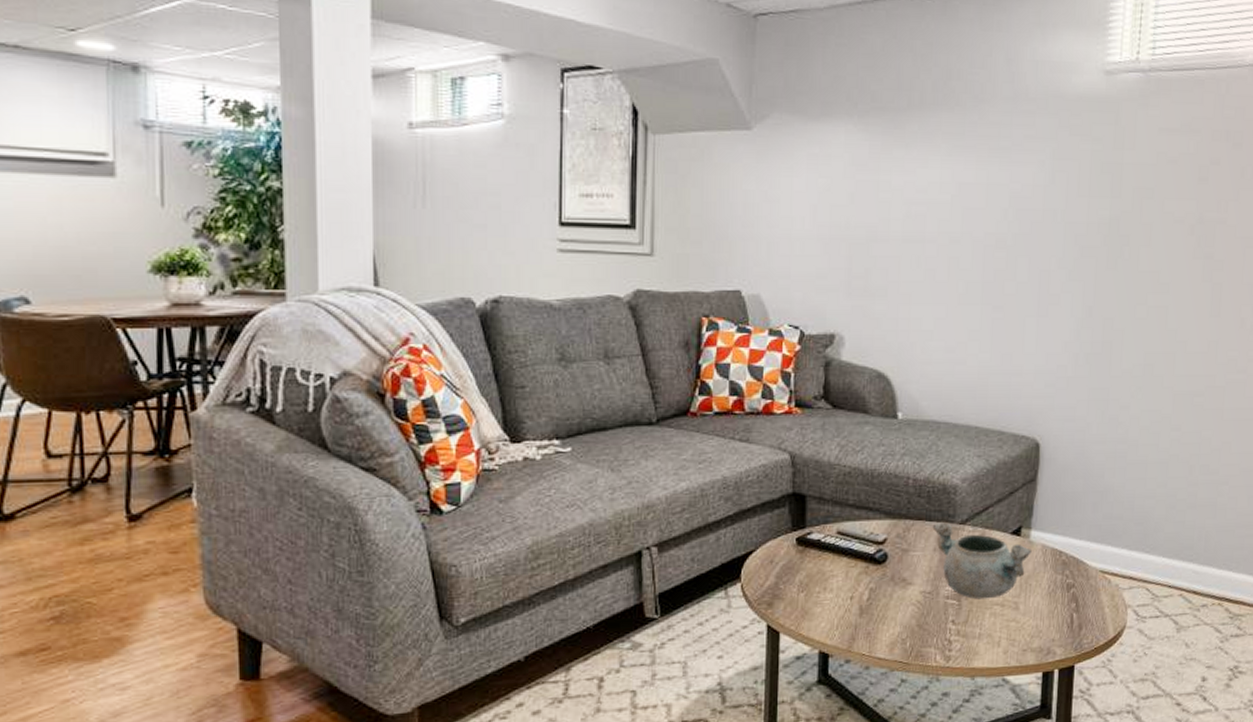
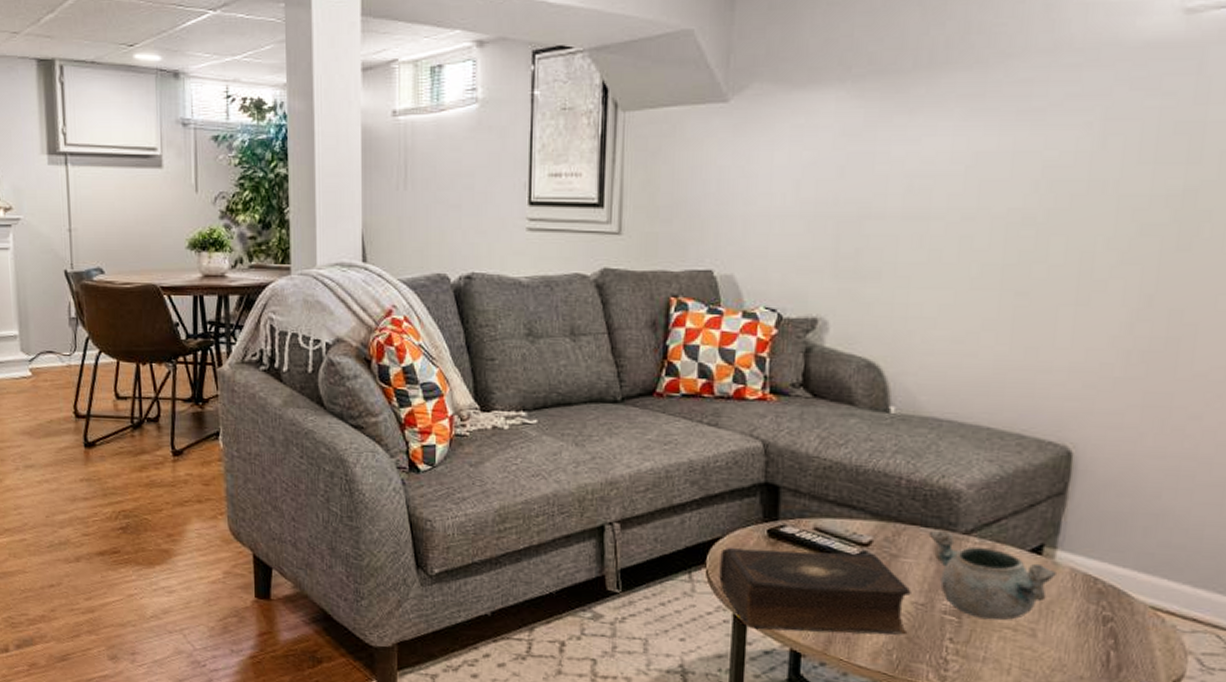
book: none [753,550,920,637] -> present [719,548,911,635]

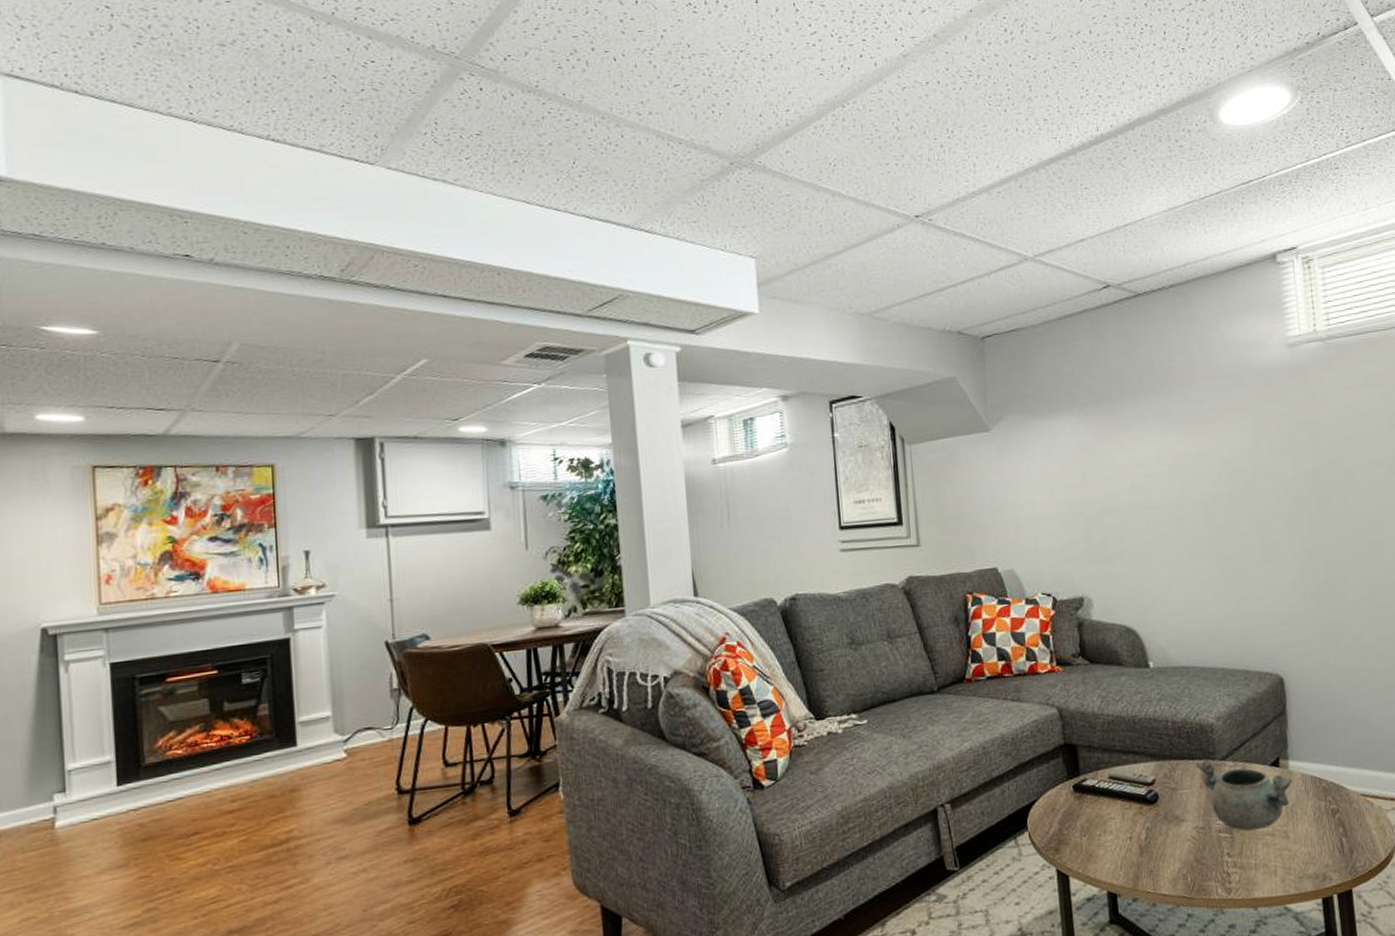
book: present [719,548,911,635] -> none [1038,790,1196,880]

